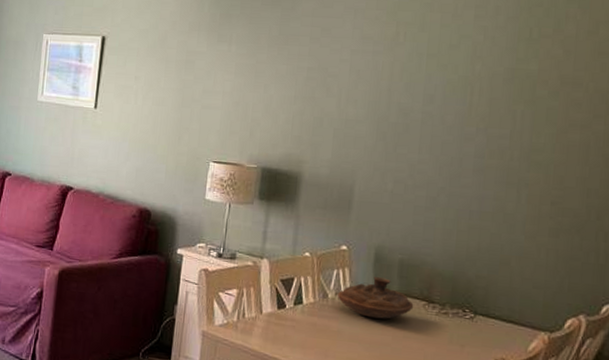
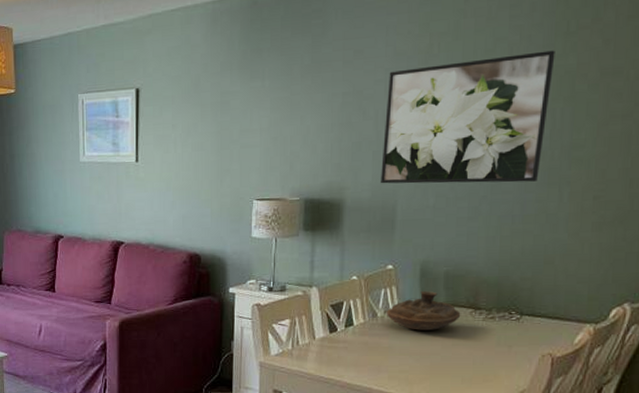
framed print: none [339,53,518,179] -> present [380,50,555,184]

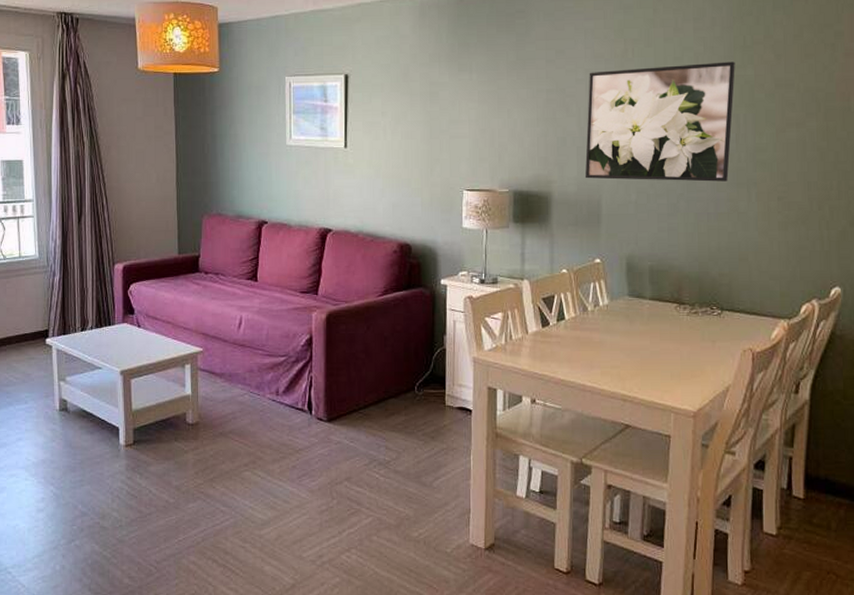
decorative bowl: present [387,290,461,331] -> none [597,284,667,325]

